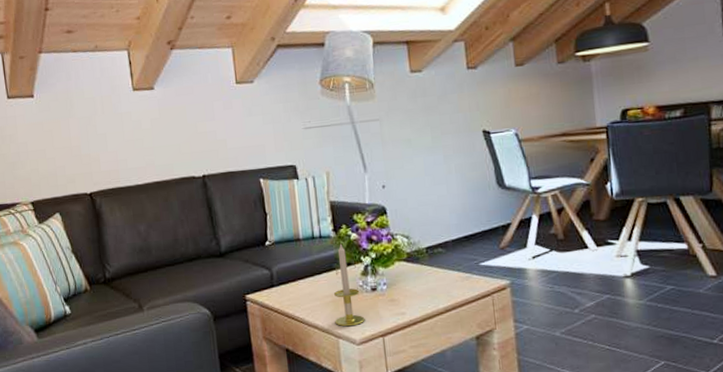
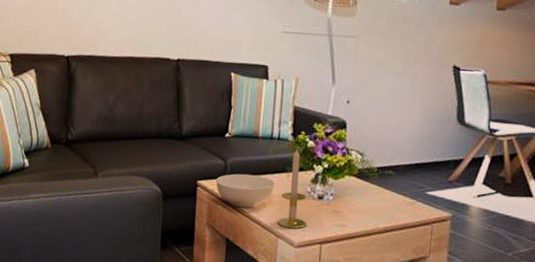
bowl: none [264,278,325,314] -> present [216,173,275,208]

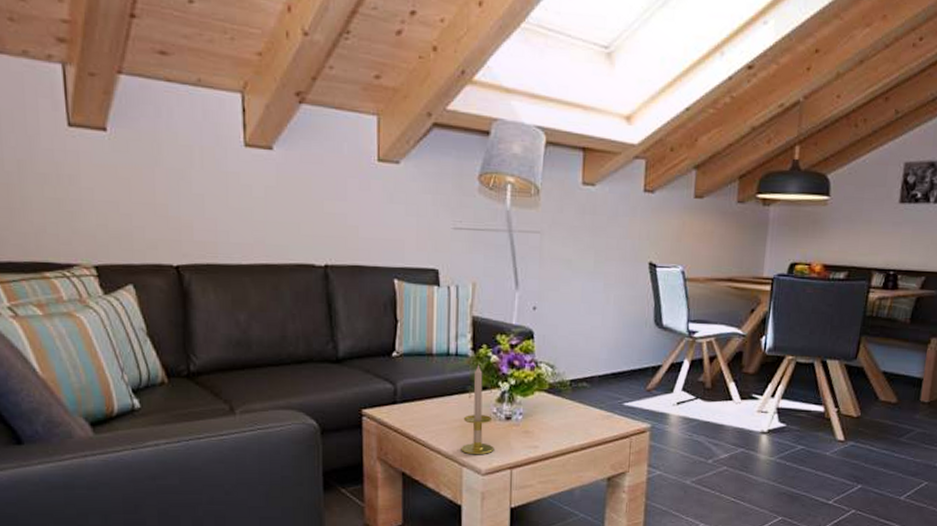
bowl: present [216,173,275,208] -> none [385,397,455,436]

